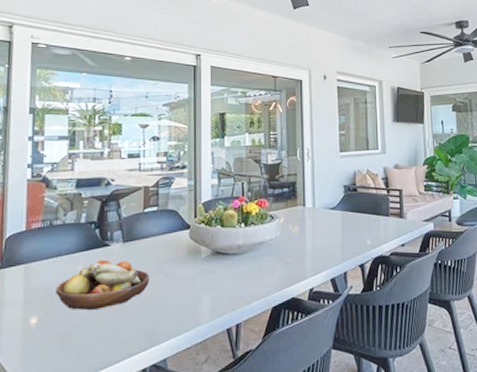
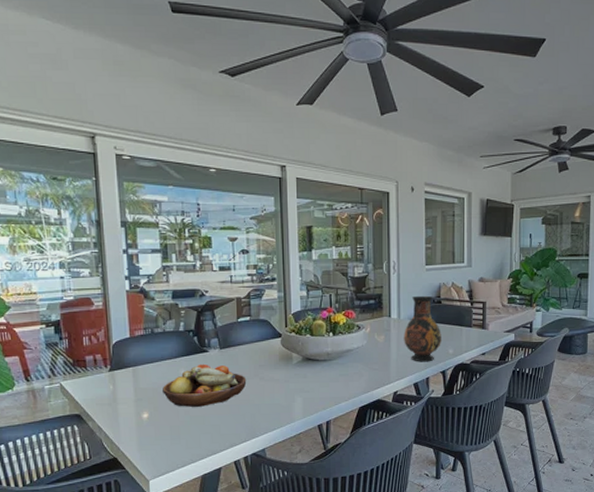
vase: none [319,183,358,255] -> present [404,295,441,362]

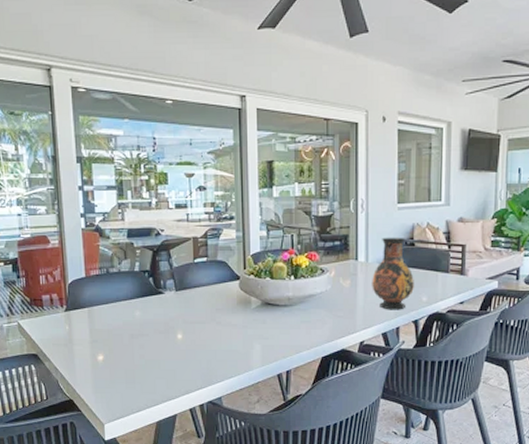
fruit bowl: present [162,364,247,407] -> none [118,306,203,350]

